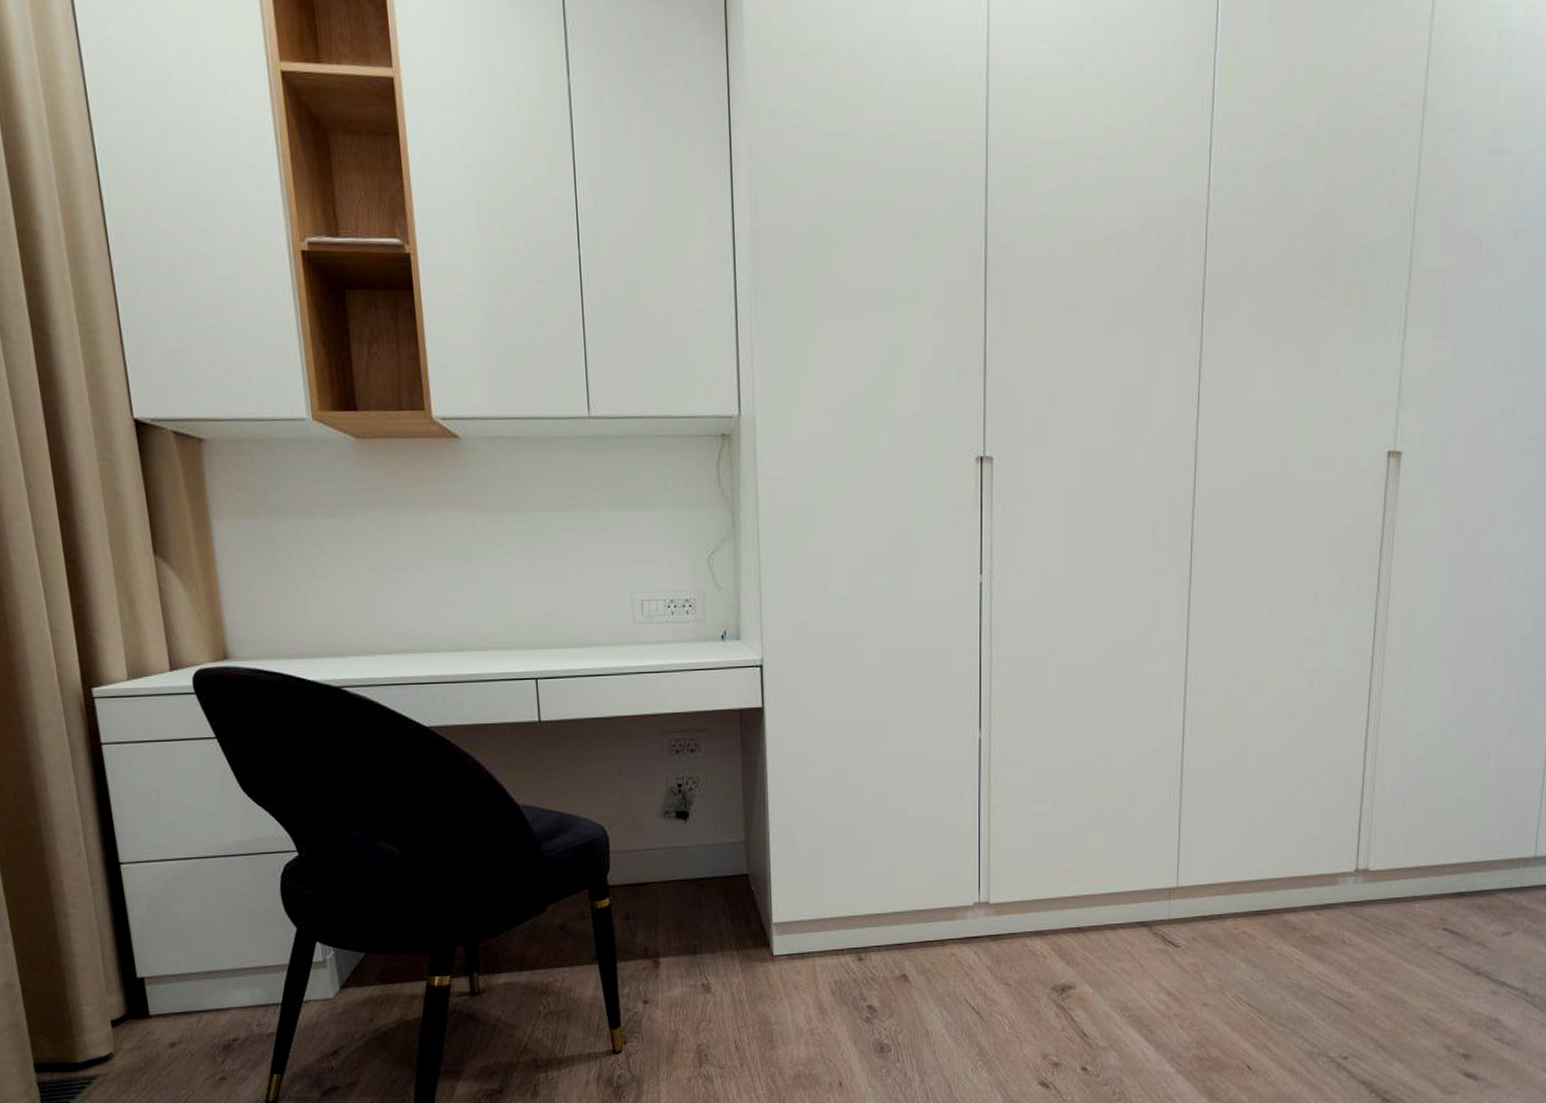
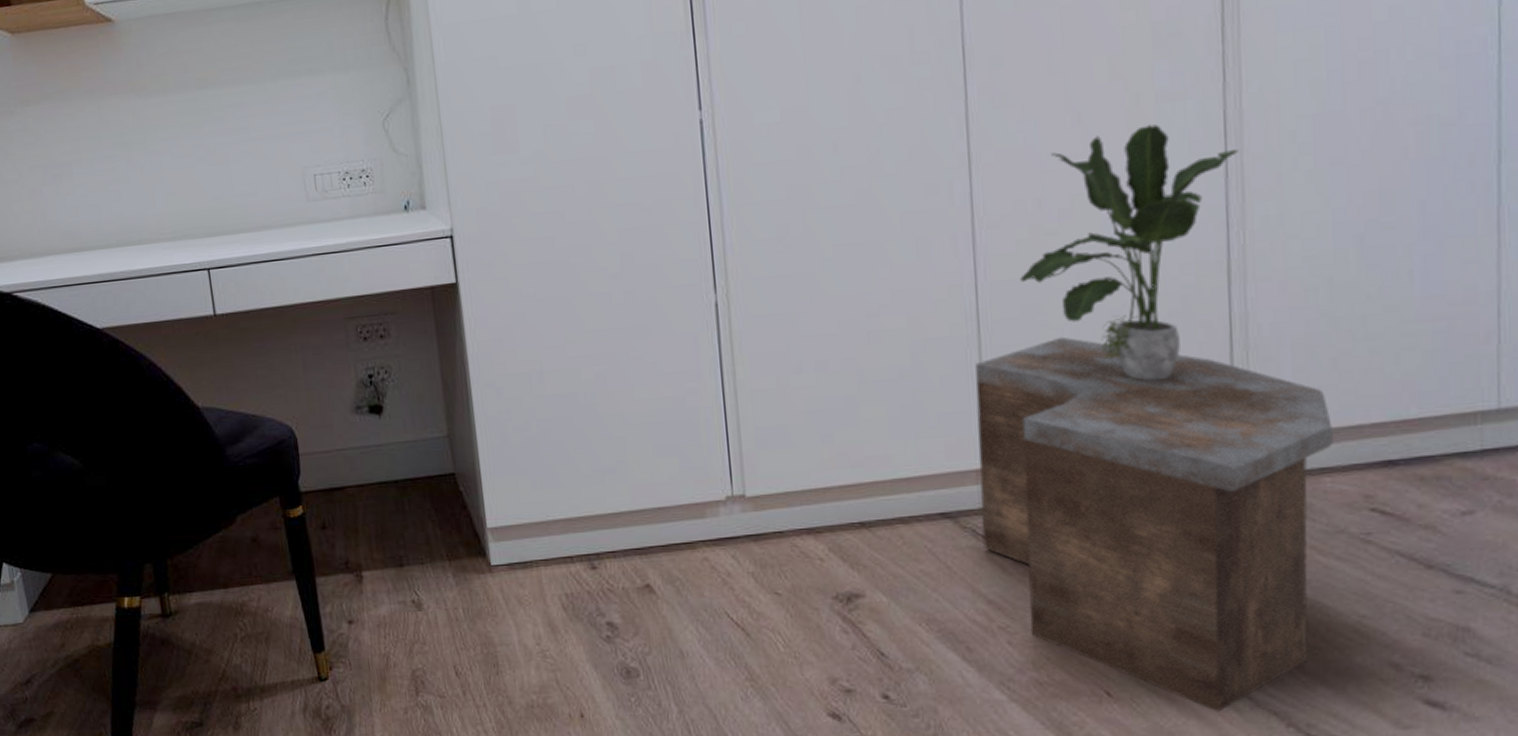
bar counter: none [1169,784,1425,1082] -> present [975,336,1333,712]
potted plant: none [1216,620,1382,823] -> present [1020,124,1239,381]

